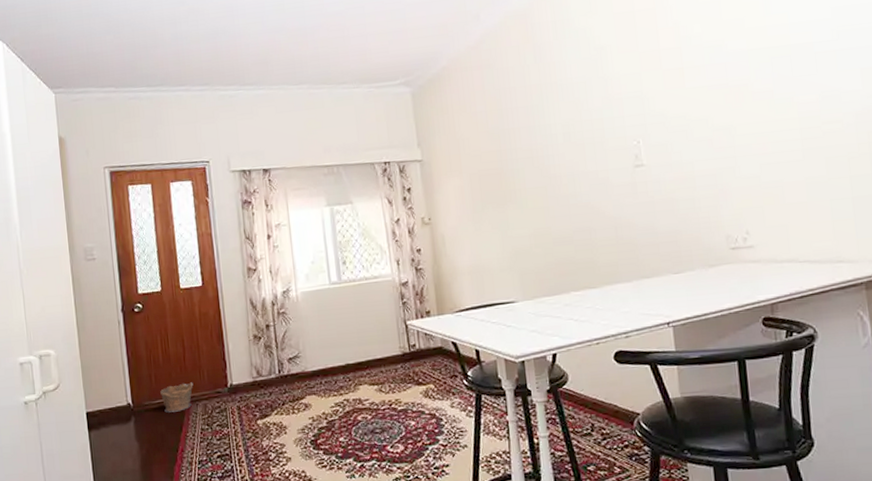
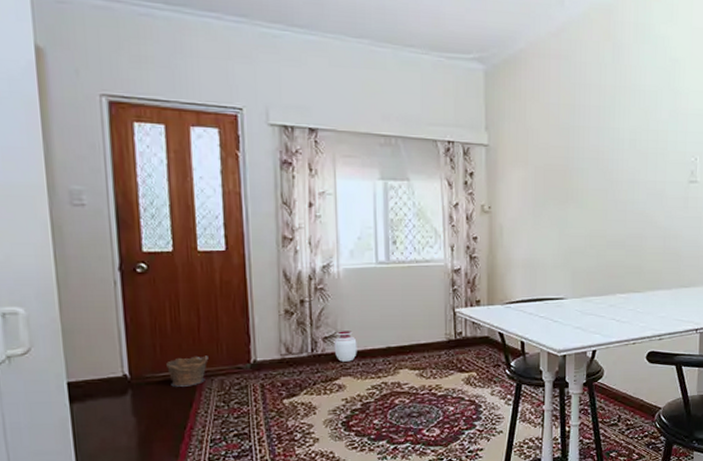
vase: none [297,350,319,381] -> present [334,331,357,362]

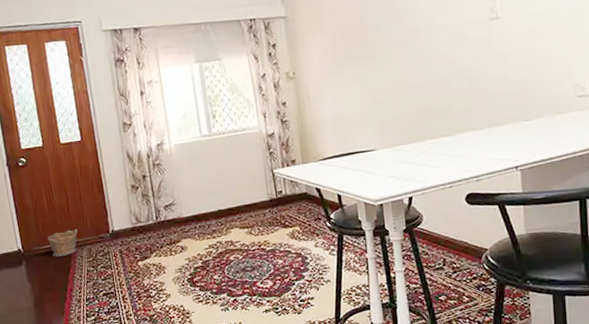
vase: present [334,331,357,362] -> none [173,198,194,226]

